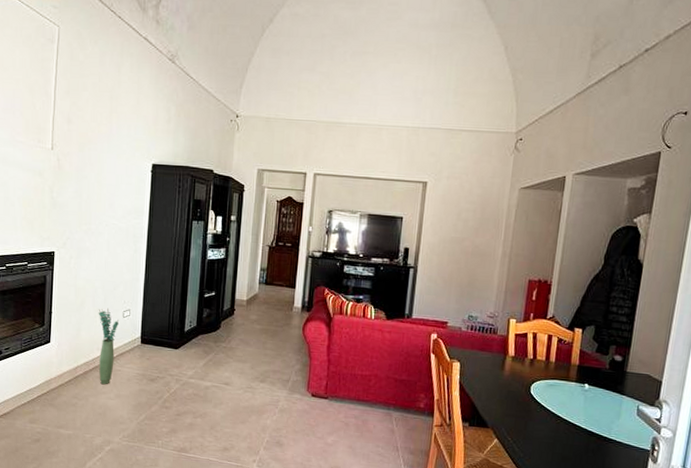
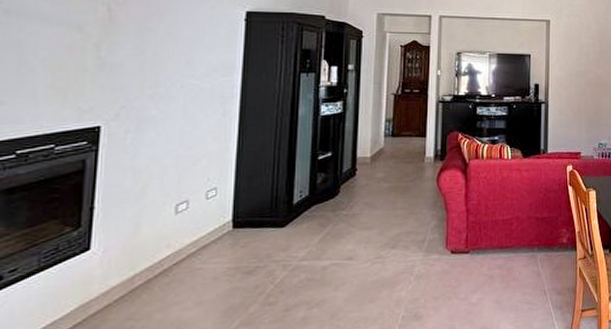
vase: present [98,308,119,385] -> none [168,191,200,293]

